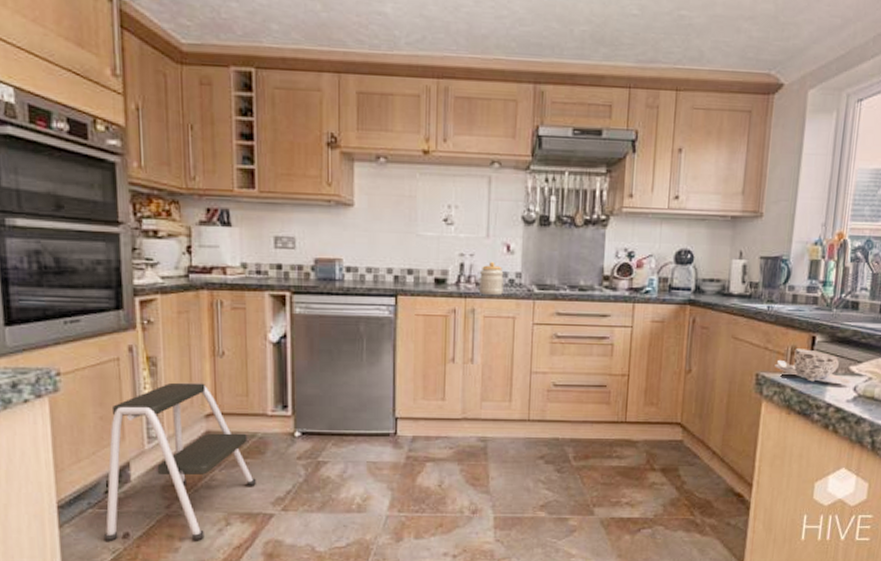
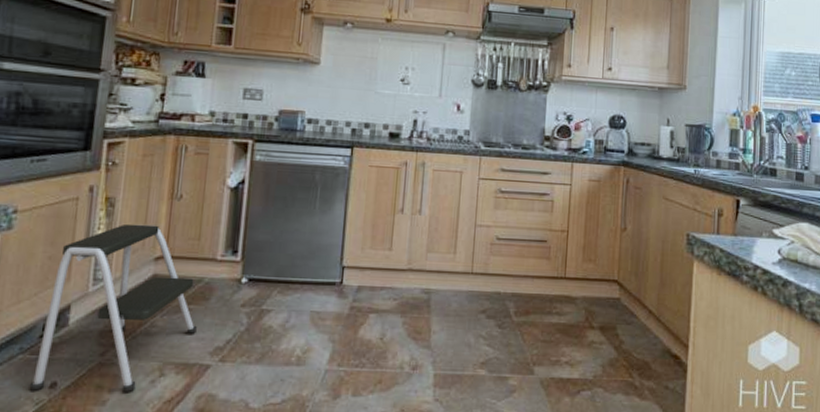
jar: present [480,261,504,295] -> none [430,118,453,150]
teacup: present [774,349,851,385] -> none [704,211,775,248]

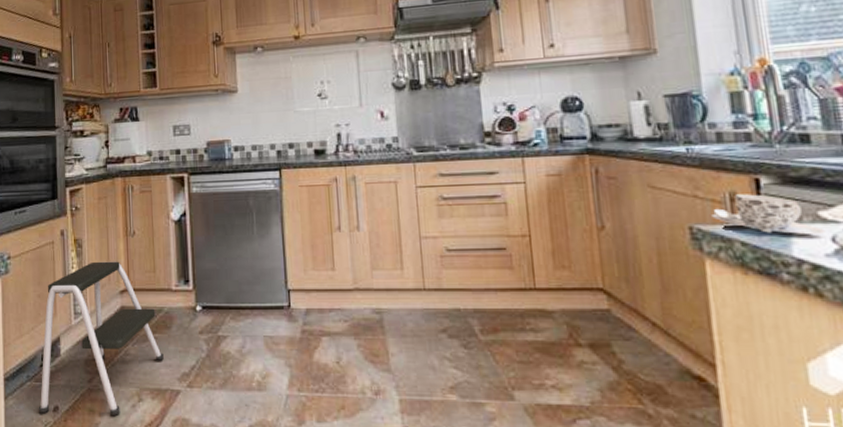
teacup: none [704,211,775,248] -> present [711,194,826,235]

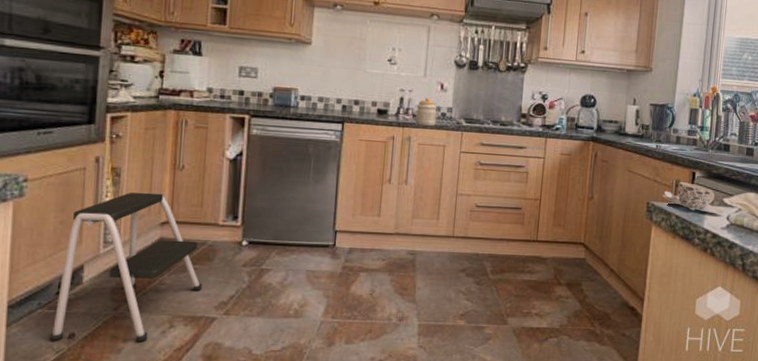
jar: none [357,128,382,161] -> present [416,97,437,126]

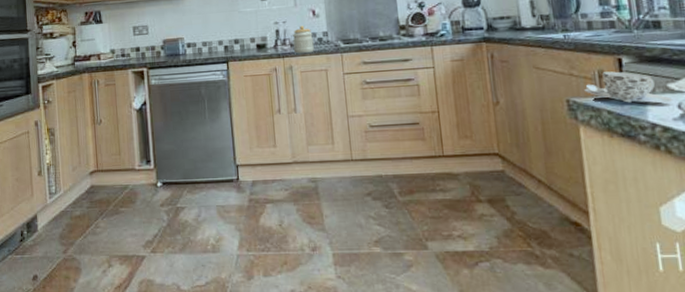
step stool: present [49,192,202,343] -> none [19,146,130,283]

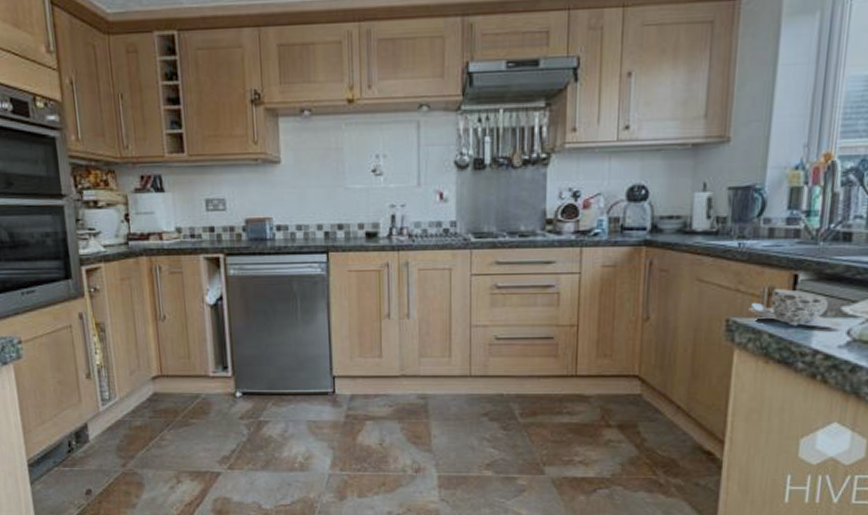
jar: present [293,25,314,53] -> none [413,210,438,246]

